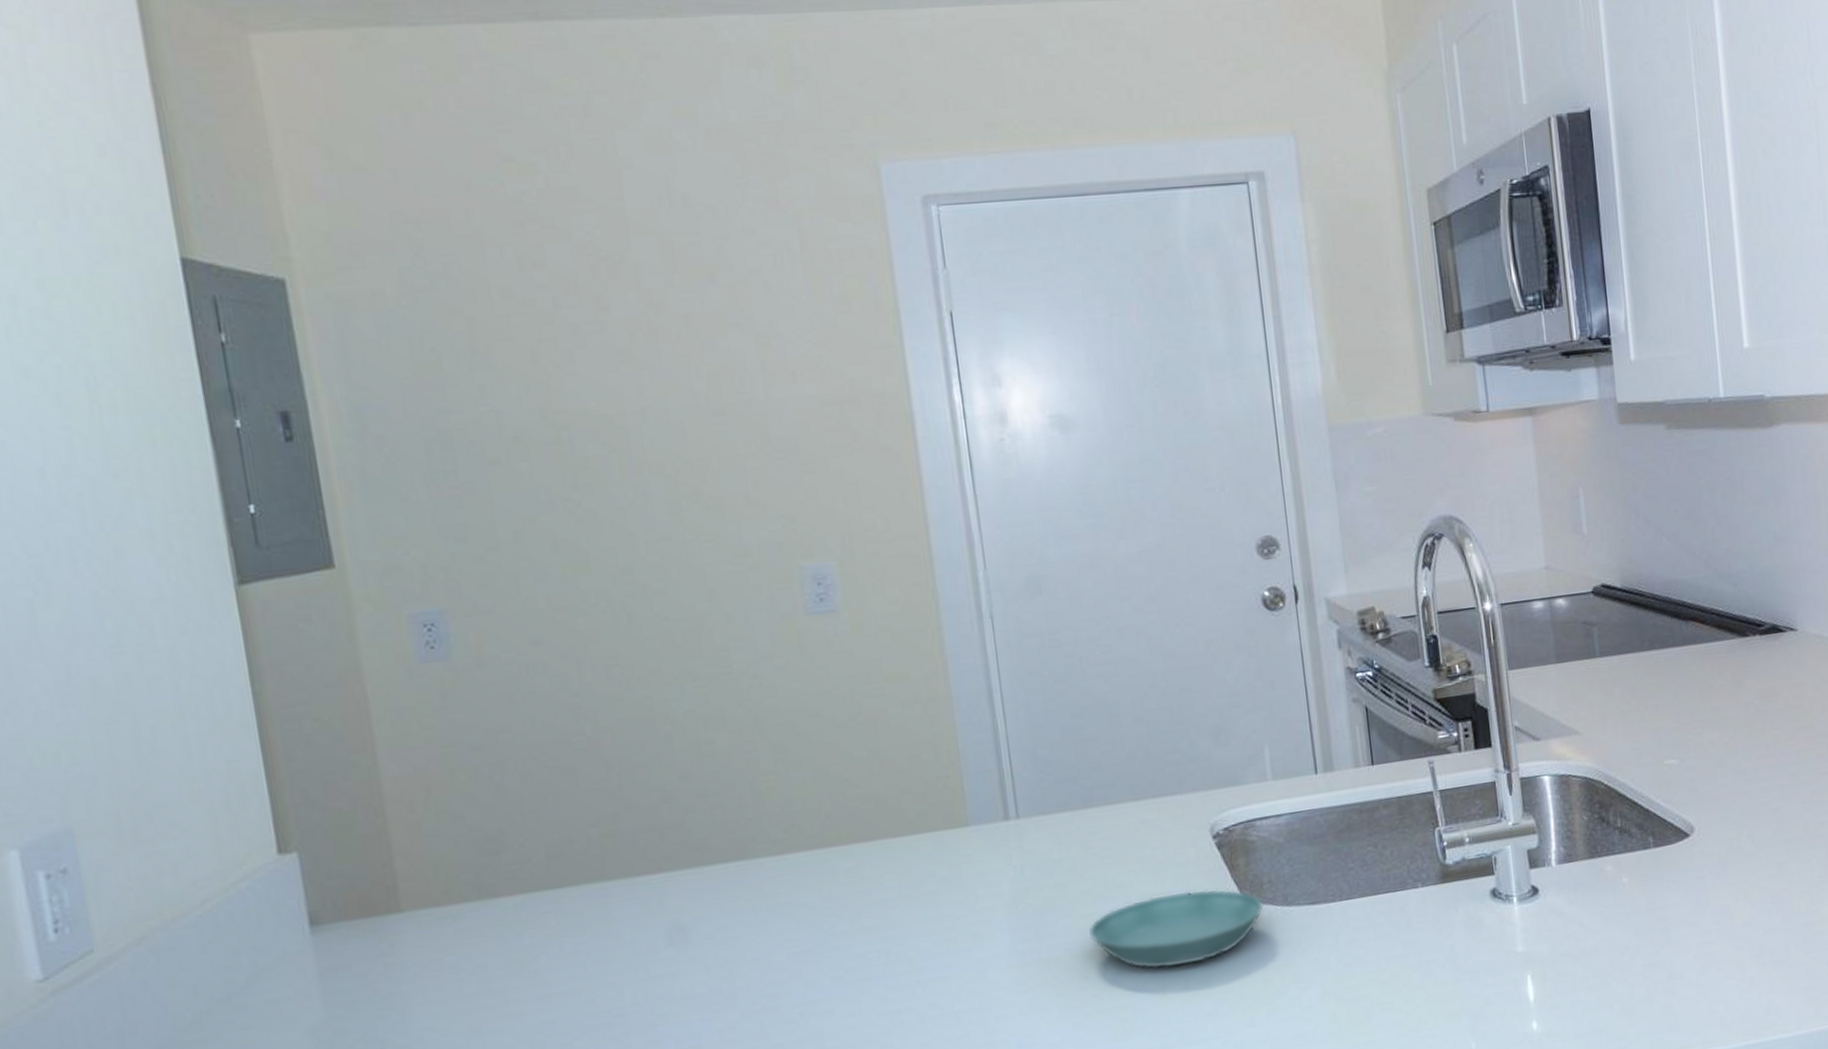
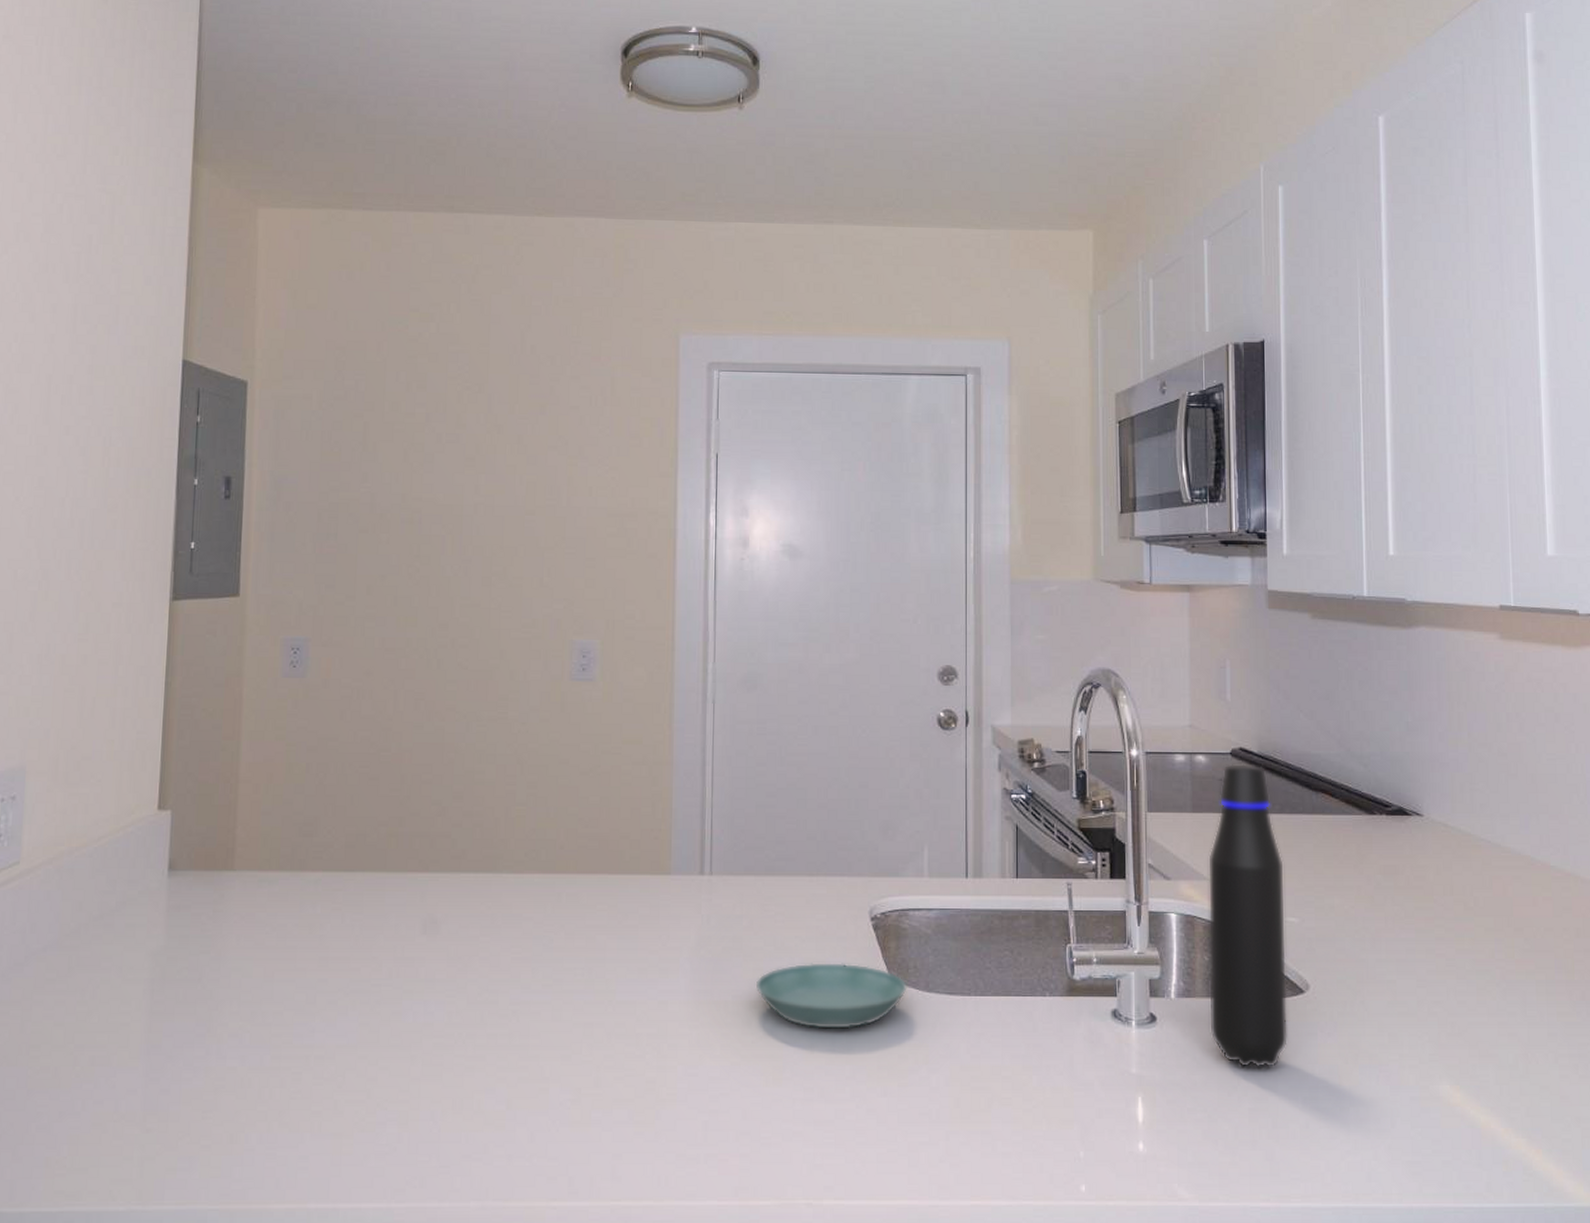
water bottle: none [1577,600,1677,925] -> present [1207,764,1289,1069]

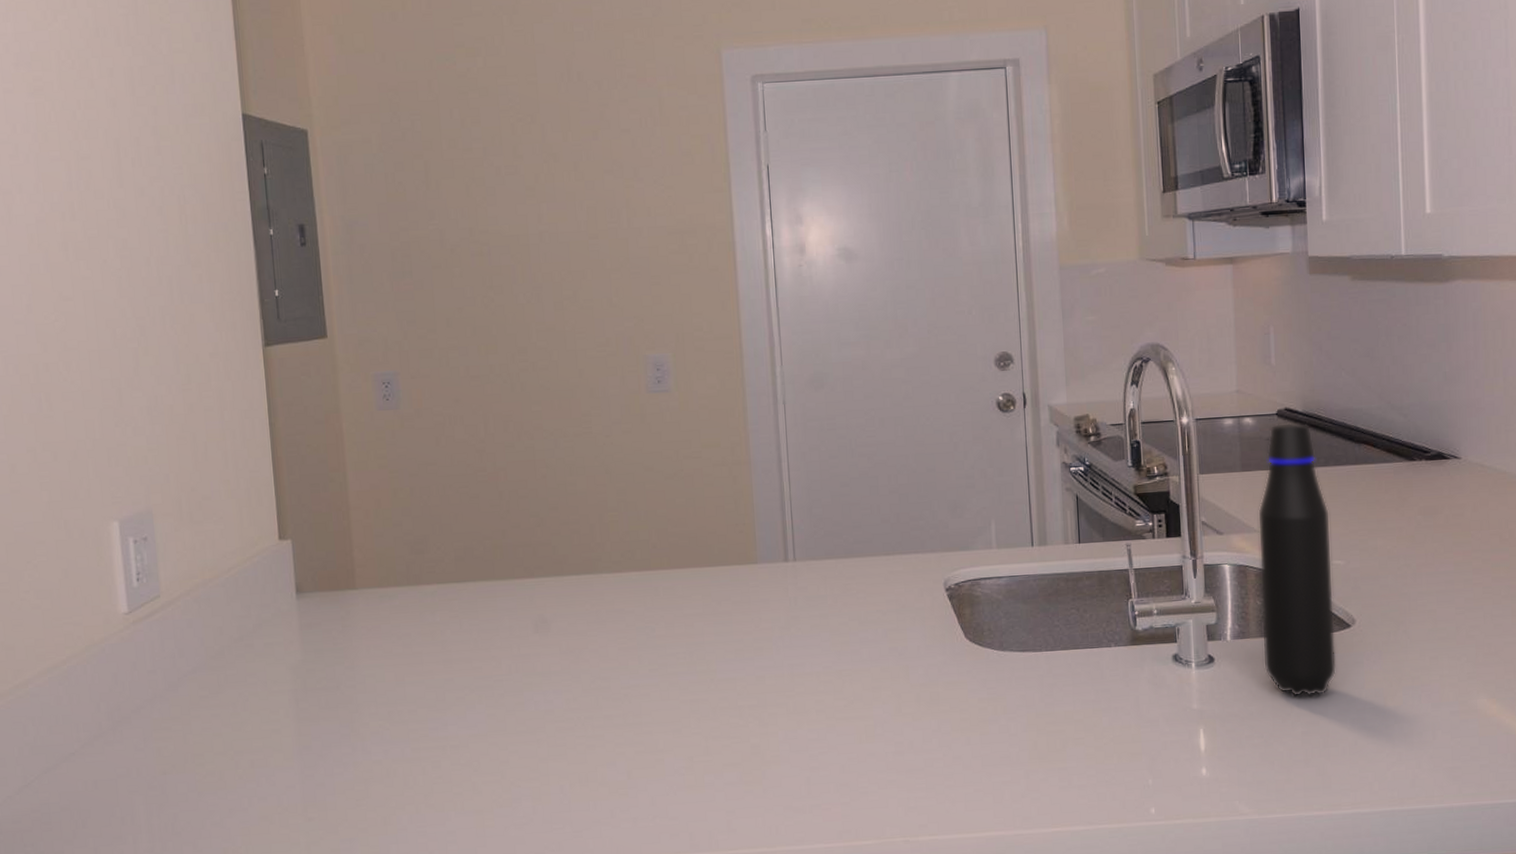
saucer: present [755,963,907,1029] -> none [843,630,983,690]

